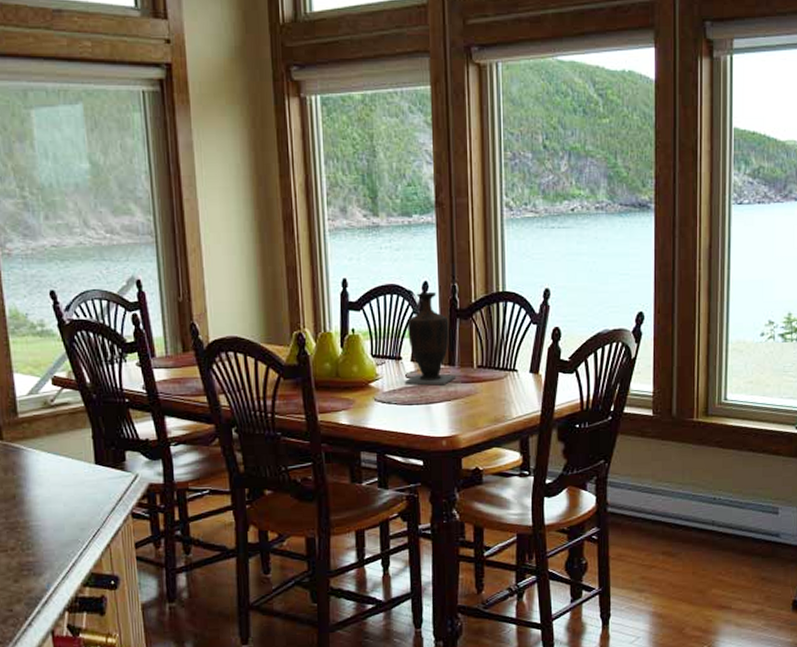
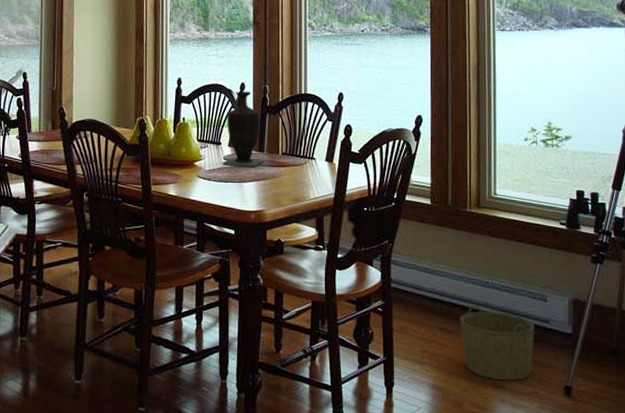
basket: none [683,522,764,602] -> present [460,303,535,381]

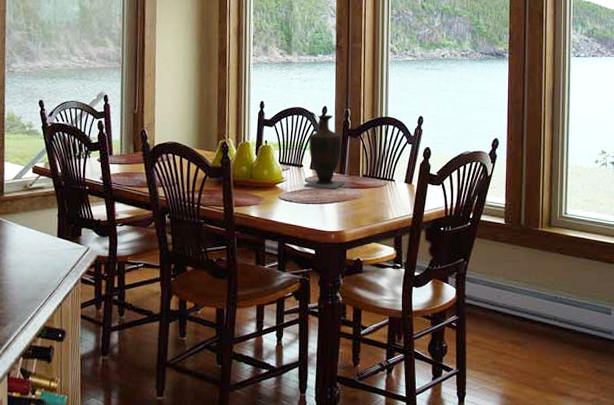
basket: present [460,303,535,381] -> none [529,317,599,389]

